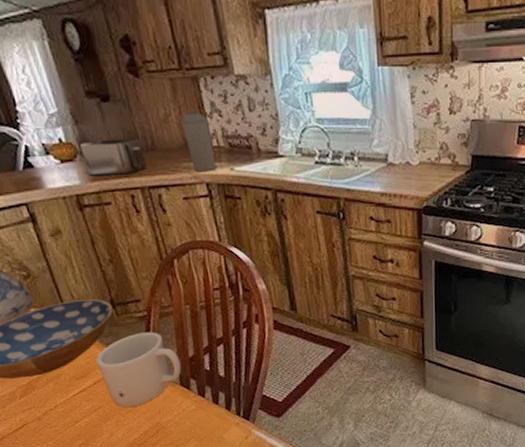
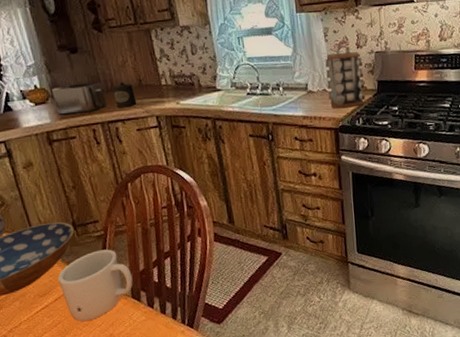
canister: none [153,140,183,172] -> present [112,82,137,109]
canister: present [180,108,217,172] -> none [135,54,165,107]
spice rack: none [410,109,456,186] -> present [325,44,365,108]

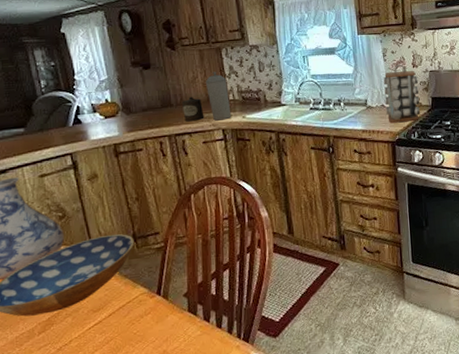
toaster: present [52,81,107,115] -> none [123,96,176,128]
mug: present [58,249,133,322] -> none [114,261,190,338]
canister: none [135,54,165,107] -> present [205,71,232,121]

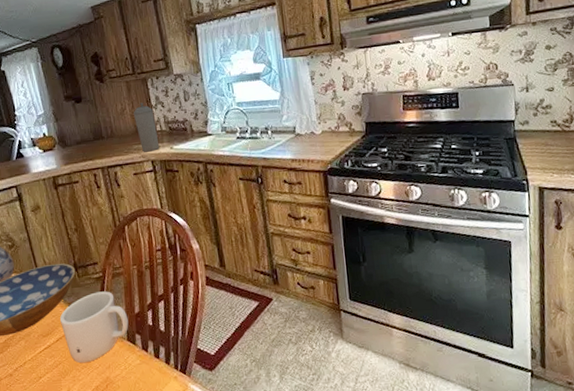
mug: none [114,261,190,338] -> present [60,291,129,364]
canister: present [181,96,204,122] -> none [112,128,134,154]
spice rack: present [383,64,420,123] -> none [312,87,353,151]

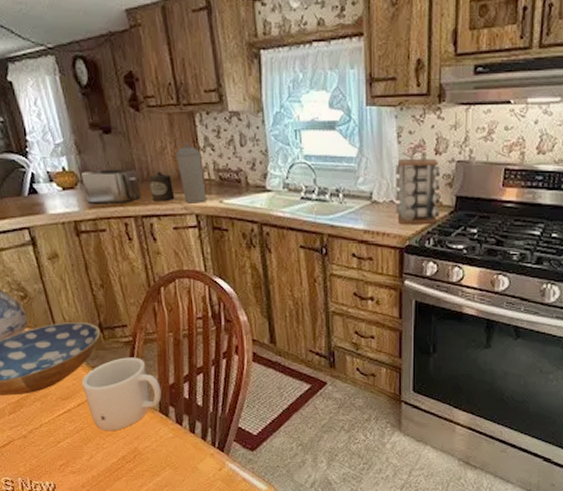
toaster: none [58,128,107,161] -> present [81,169,142,203]
canister: none [112,128,134,154] -> present [148,171,175,202]
spice rack: none [312,87,353,151] -> present [396,149,441,225]

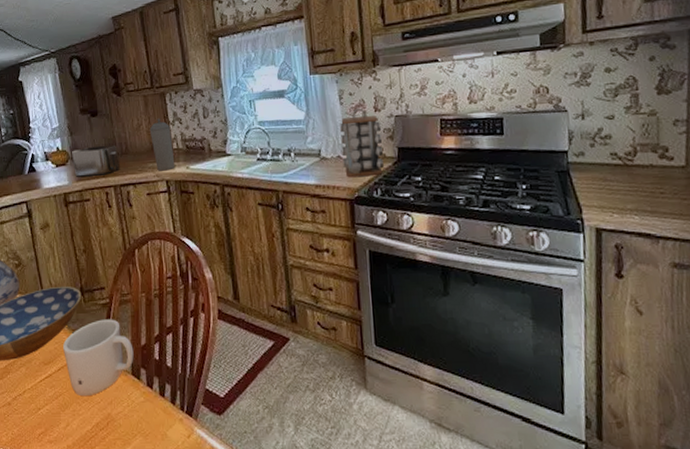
canister: present [148,171,175,202] -> none [126,145,149,172]

